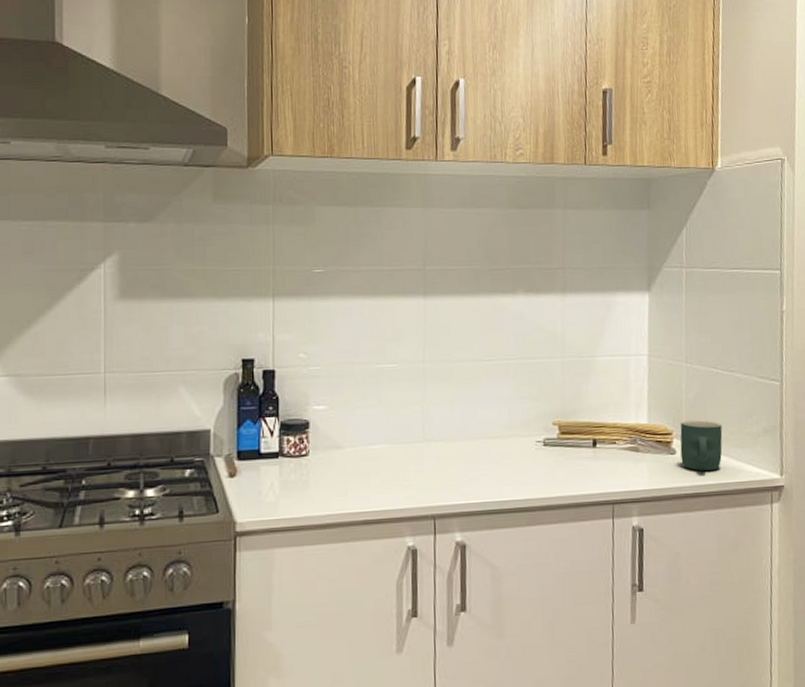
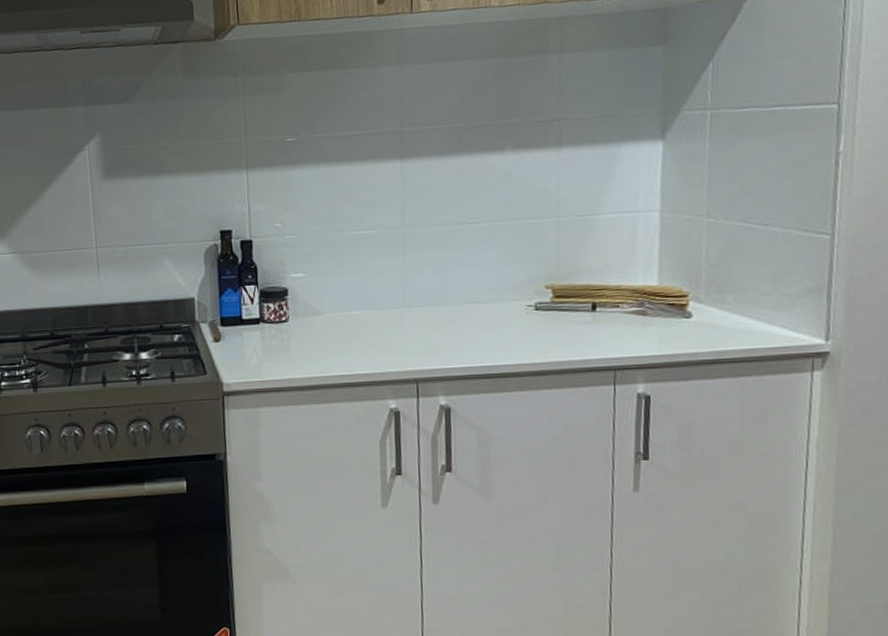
mug: present [680,419,723,472] -> none [697,280,752,336]

